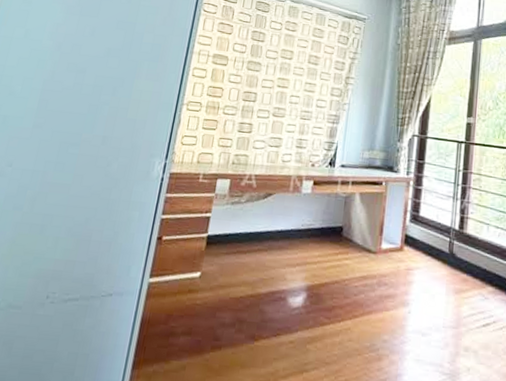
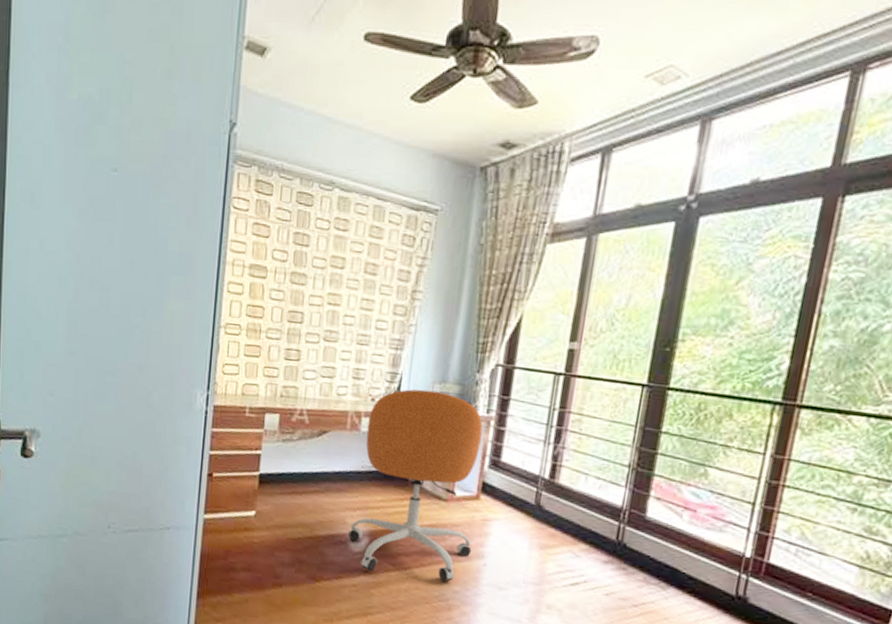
office chair: none [287,156,404,332] -> present [348,389,483,582]

